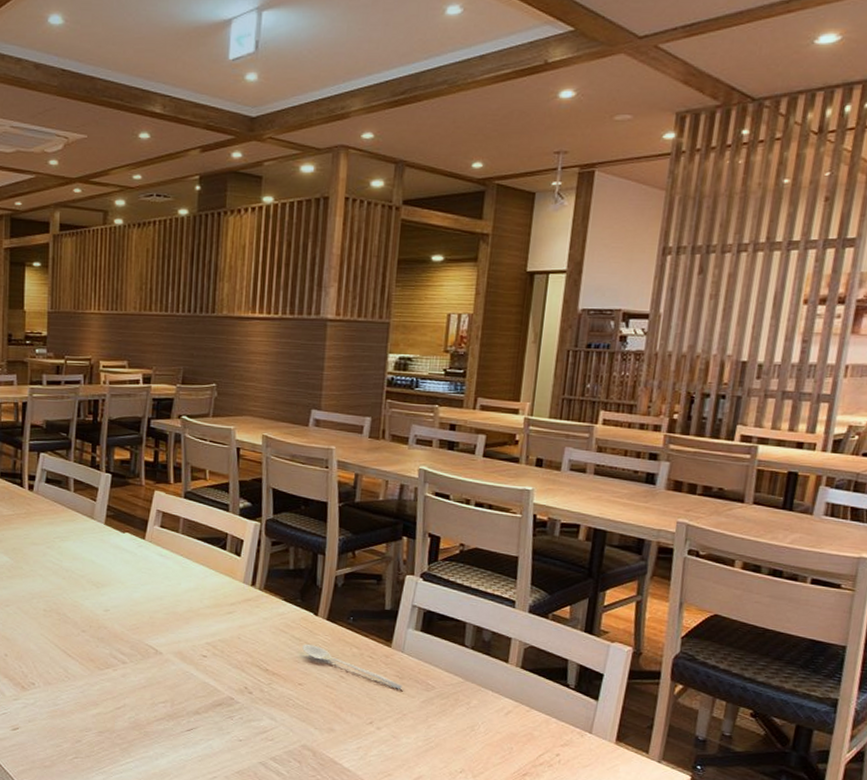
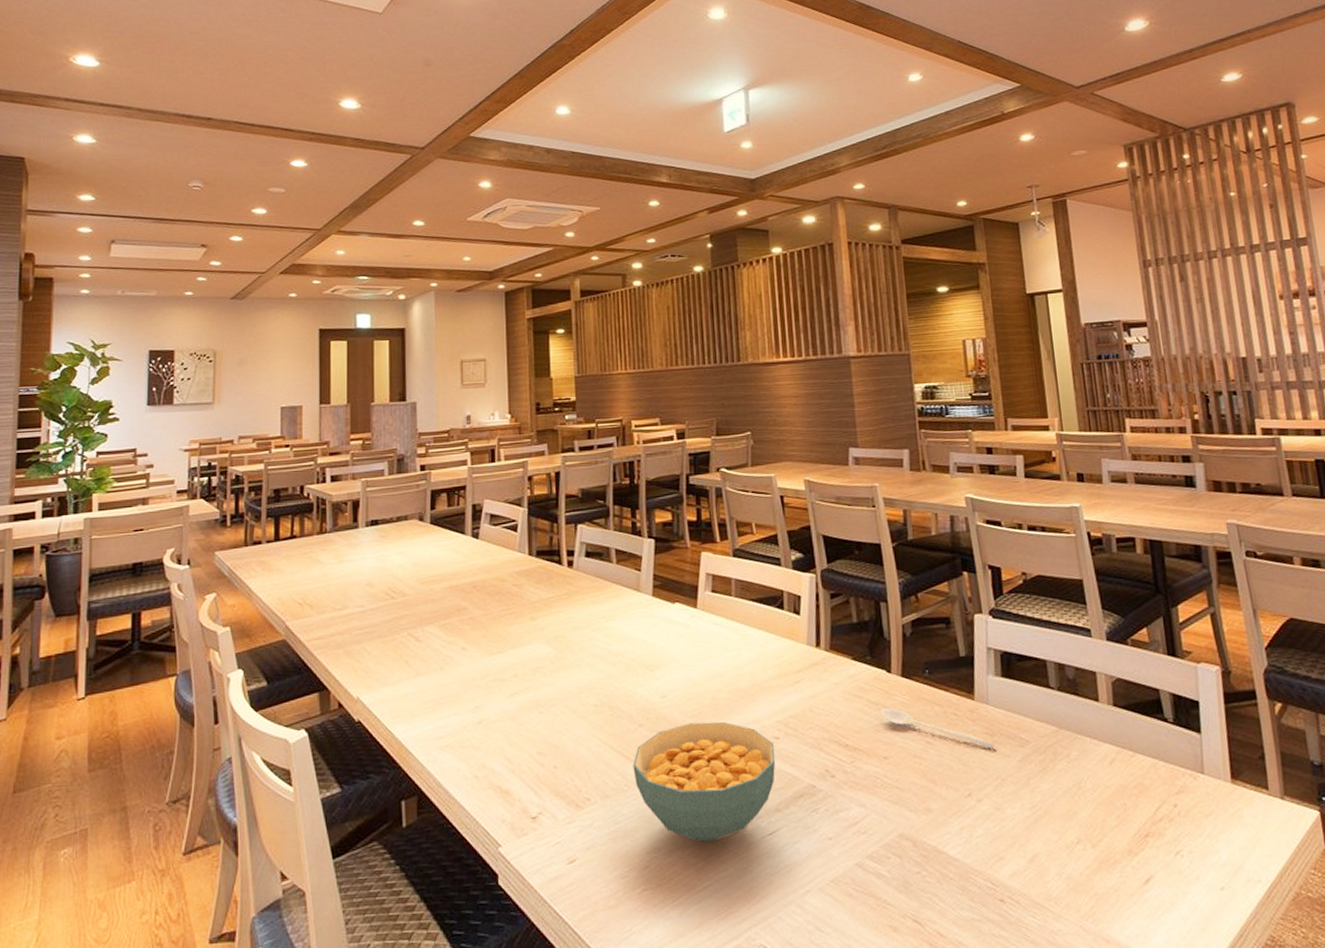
cereal bowl: none [74,634,201,730] -> present [632,721,776,842]

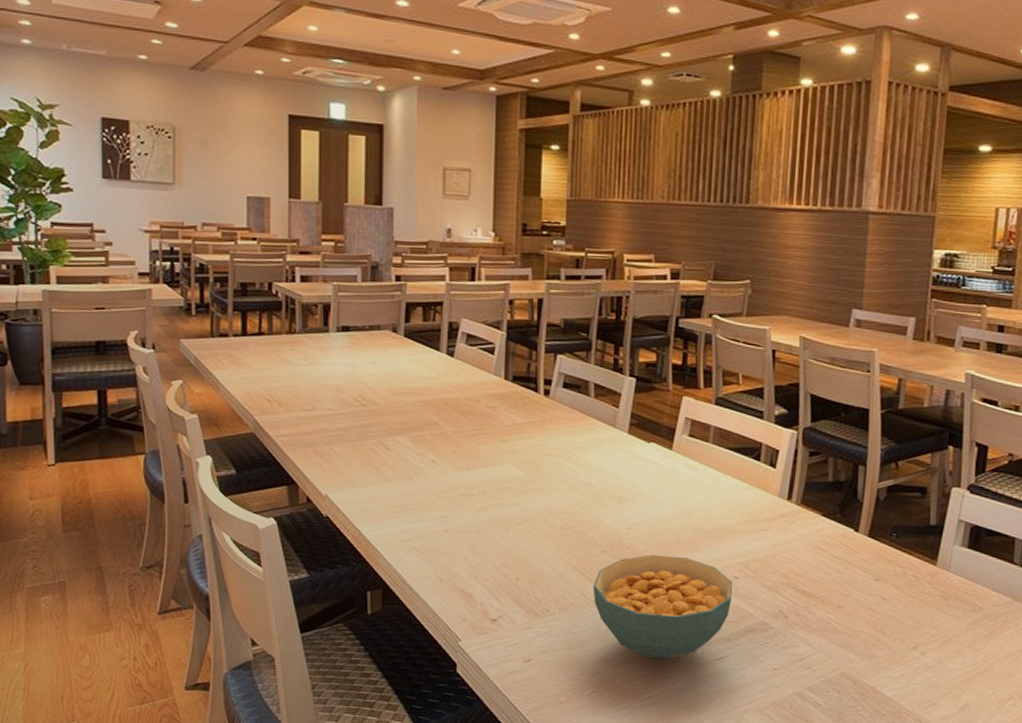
stirrer: present [881,708,996,749] -> none [842,563,949,611]

